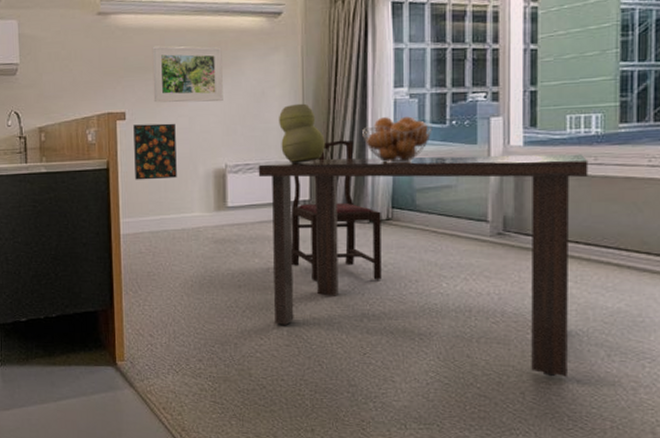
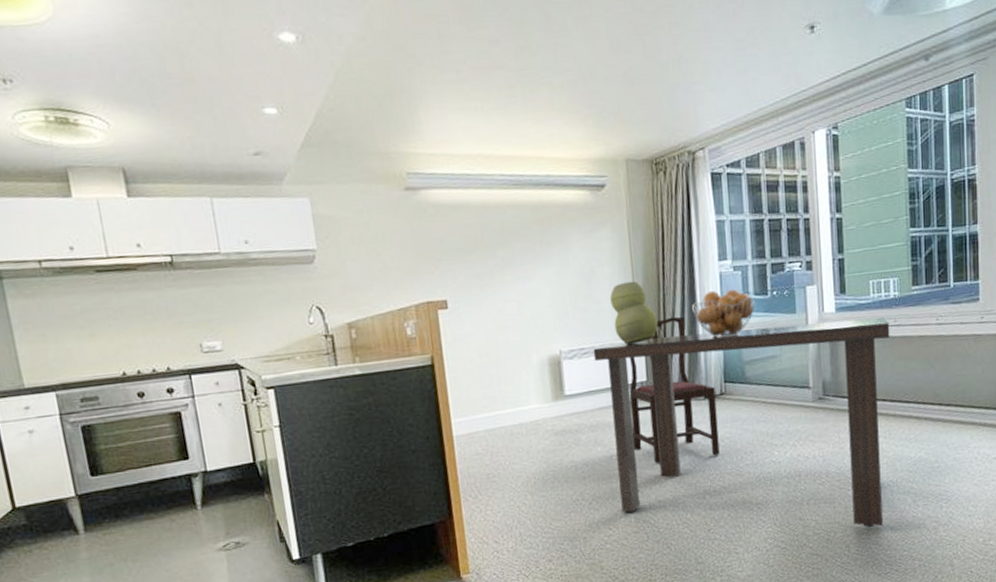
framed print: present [133,123,177,180] -> none [457,309,510,375]
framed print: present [152,45,223,103] -> none [470,223,552,288]

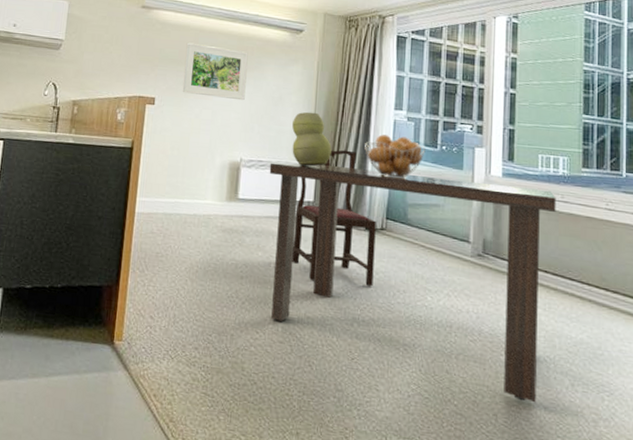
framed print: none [470,223,552,288] -> present [182,42,248,101]

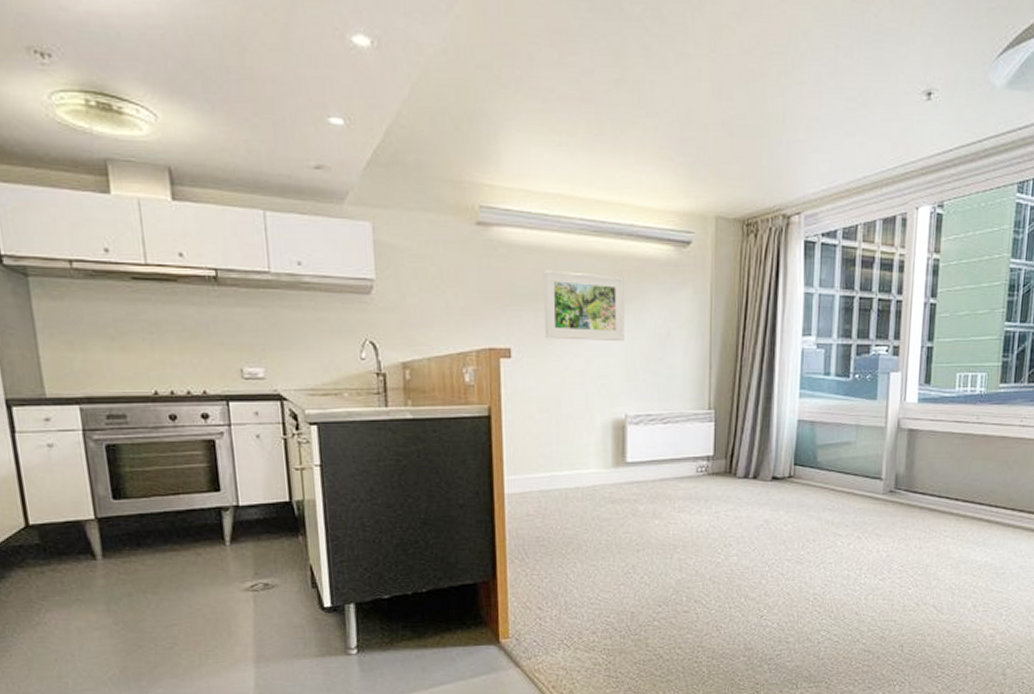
dining table: present [269,163,556,403] -> none [660,410,972,629]
vase: present [292,112,332,167] -> none [684,348,731,415]
dining chair: present [292,149,376,287] -> none [693,391,784,543]
fruit basket: present [365,134,426,179] -> none [769,368,837,417]

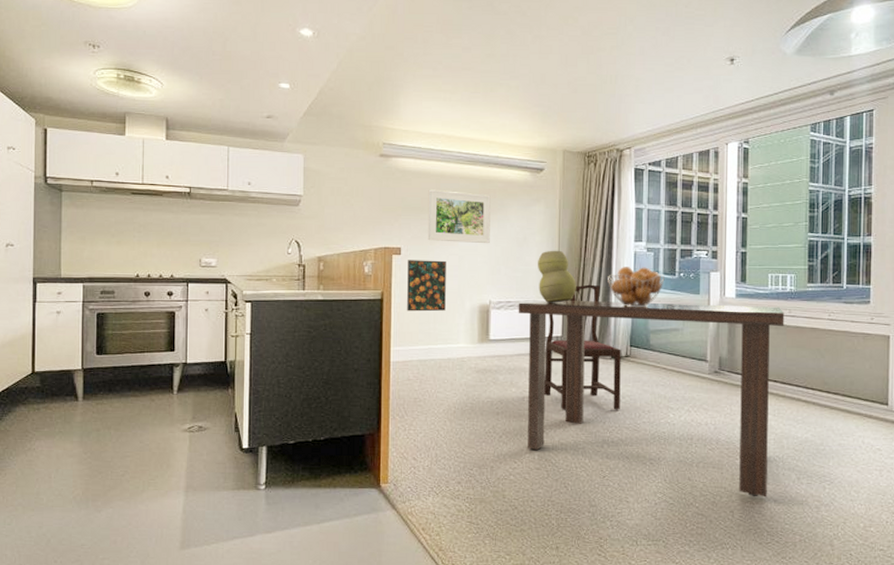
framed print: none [520,364,571,431] -> present [407,260,446,312]
dining table: none [660,410,972,629] -> present [518,300,785,498]
vase: none [684,348,731,415] -> present [538,250,576,303]
dining chair: none [693,391,784,543] -> present [544,284,621,410]
fruit basket: none [769,368,837,417] -> present [608,267,665,307]

